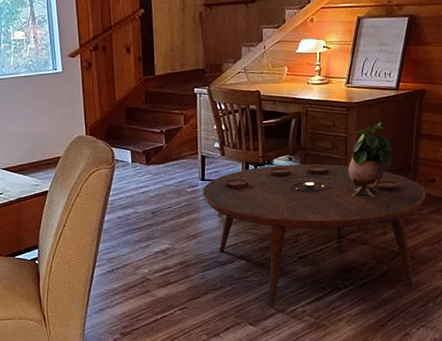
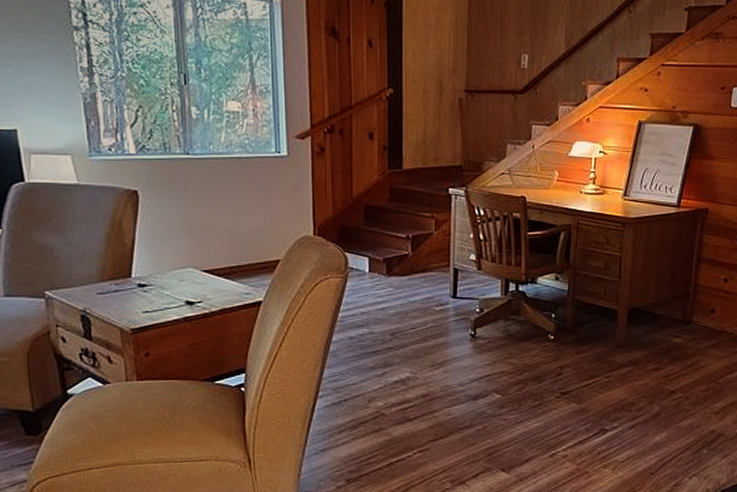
coffee table: present [202,164,426,307] -> none [453,284,704,451]
potted plant: present [348,122,392,197] -> none [621,242,670,327]

